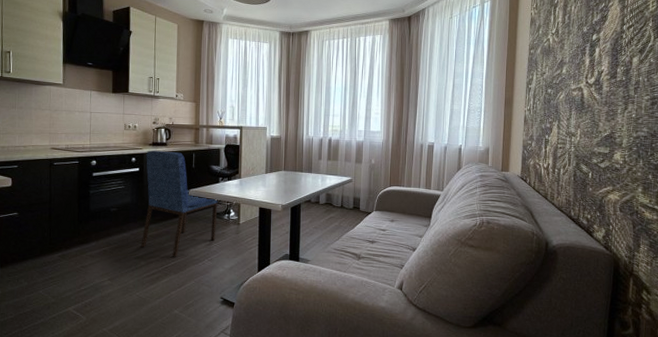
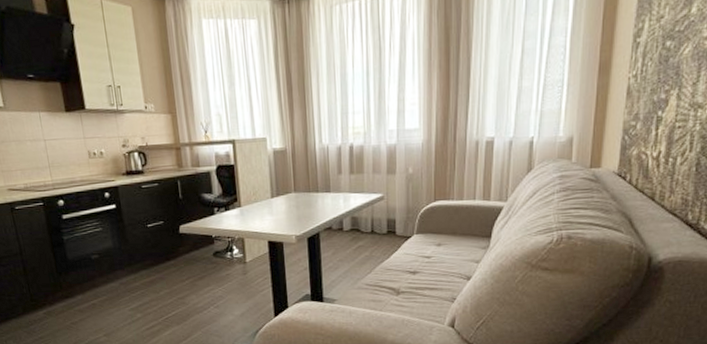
dining chair: present [141,151,218,257] -> none [120,180,220,306]

